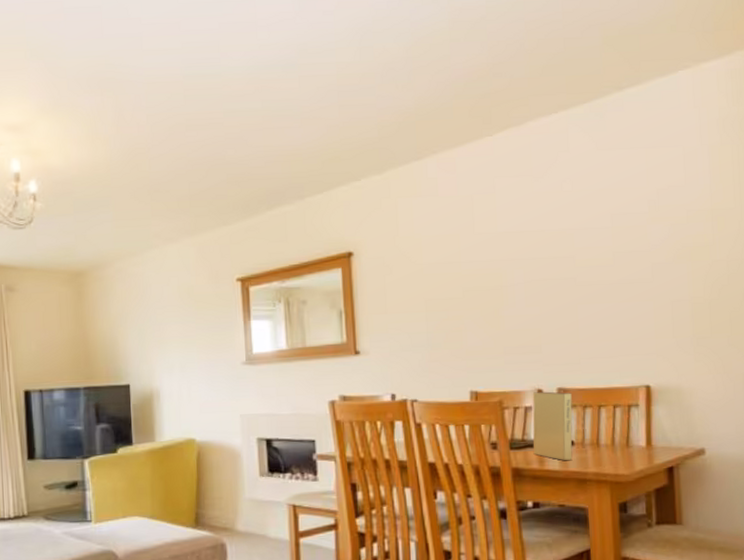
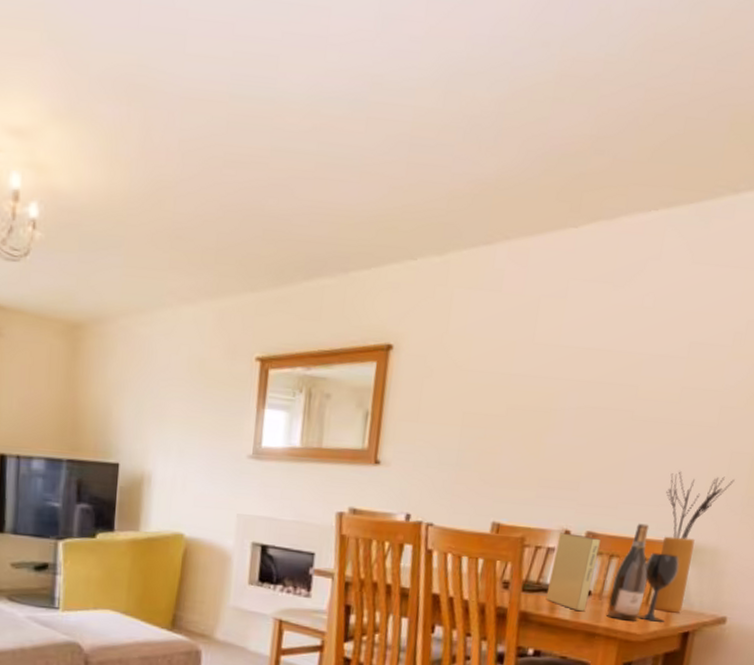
wine bottle: none [591,374,624,464] -> present [606,523,650,621]
wine glass: none [618,398,650,462] -> present [637,552,679,623]
vase: none [621,323,680,452] -> present [653,471,735,614]

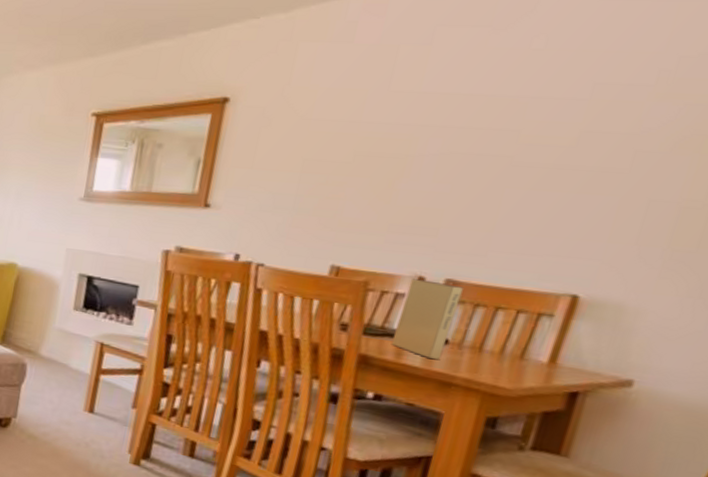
wine bottle: present [606,523,650,621] -> none [467,273,529,375]
wine glass: present [637,552,679,623] -> none [507,304,568,380]
vase: present [653,471,735,614] -> none [530,220,653,372]

